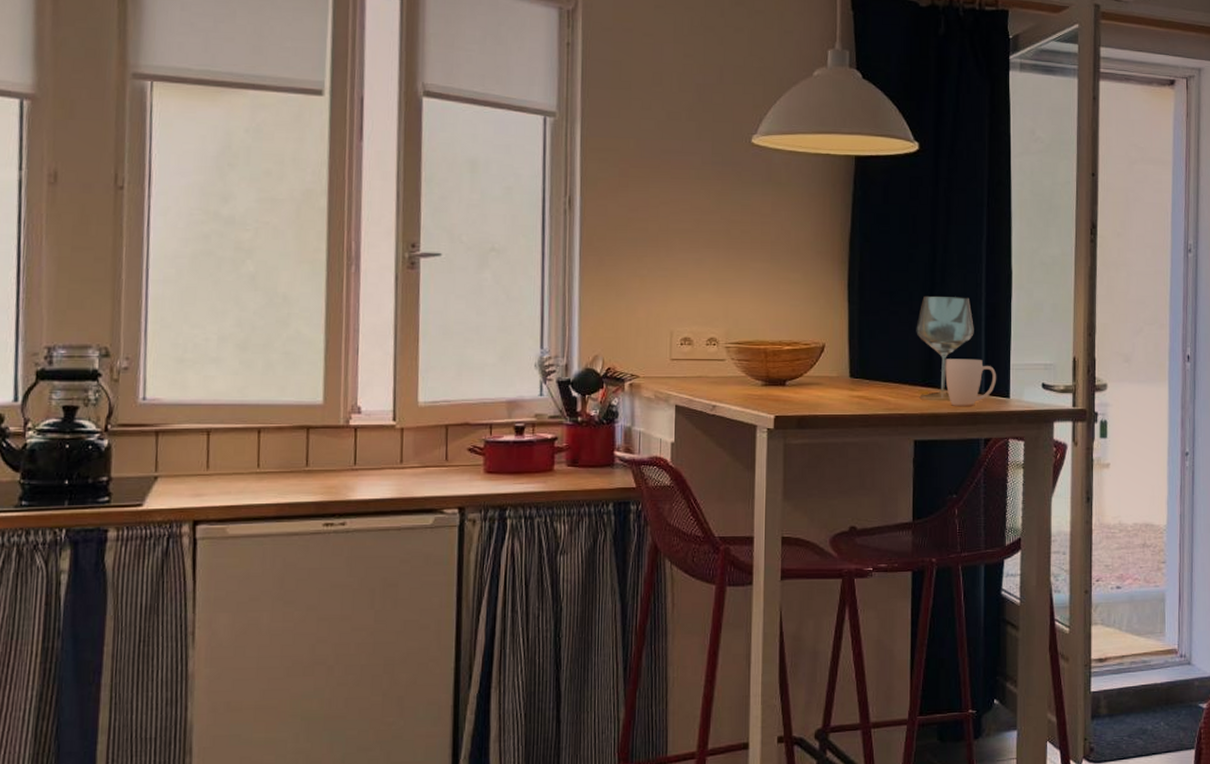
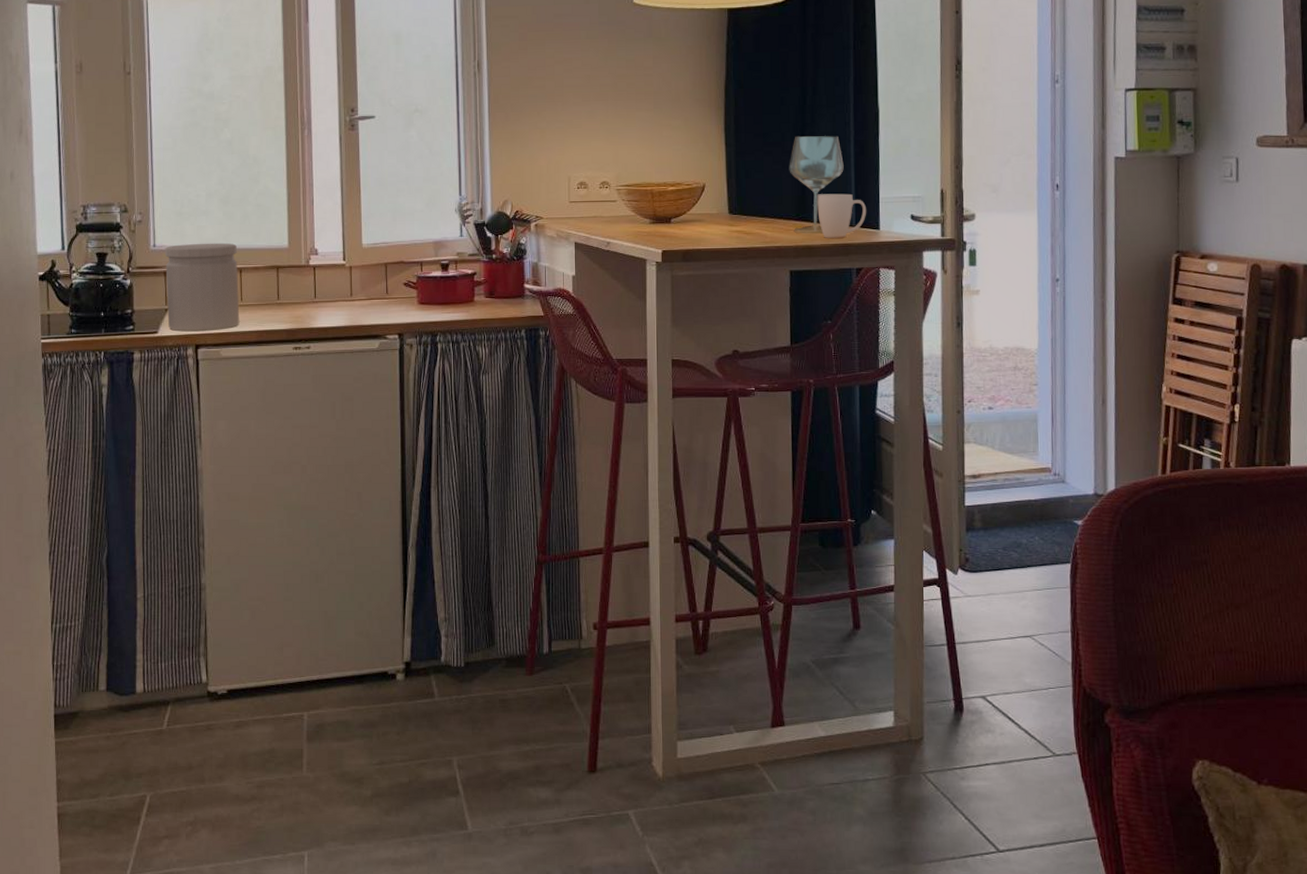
jar: none [157,396,257,504] -> present [164,242,240,332]

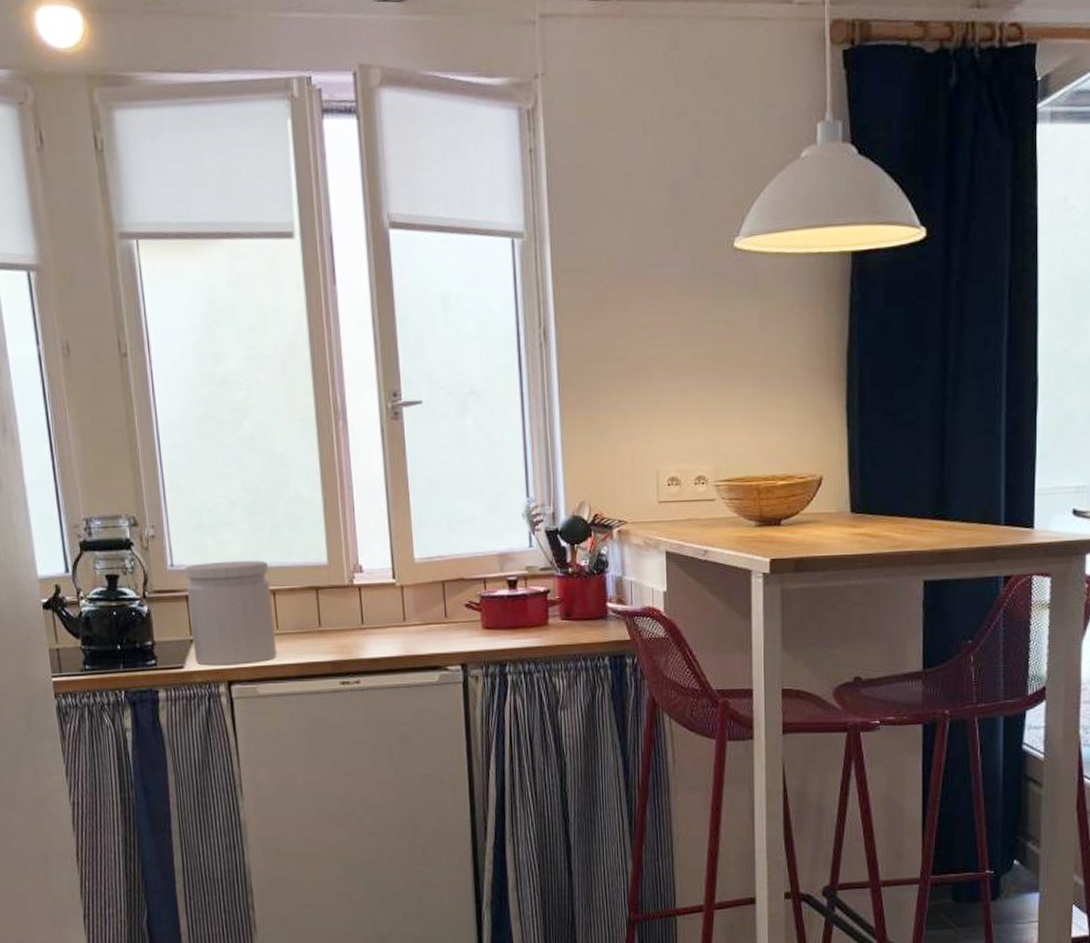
wine glass: present [789,135,844,234] -> none [925,412,992,536]
mug: present [817,193,867,239] -> none [958,484,1019,542]

